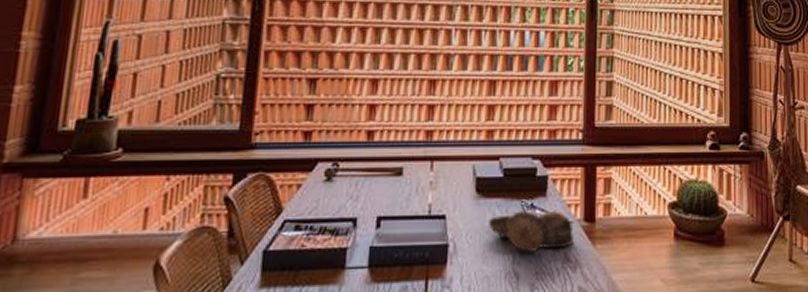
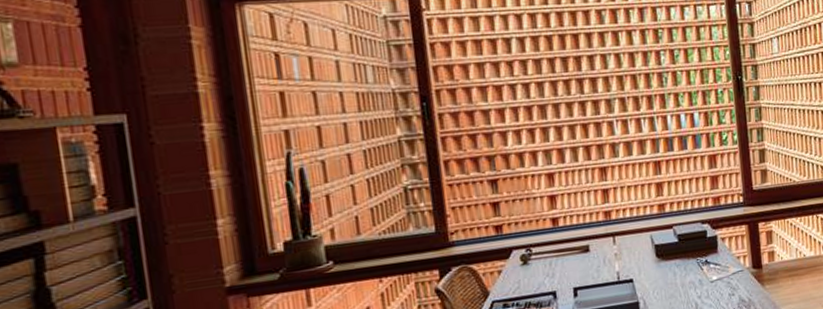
decorative bowl: present [488,210,574,253] -> none [670,263,745,300]

